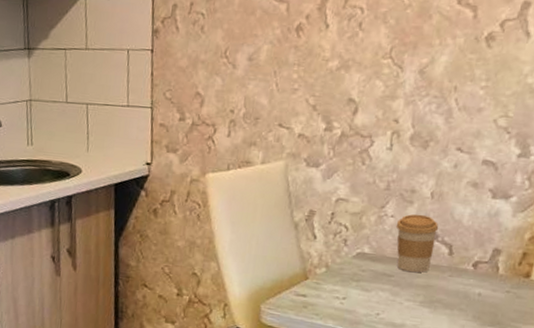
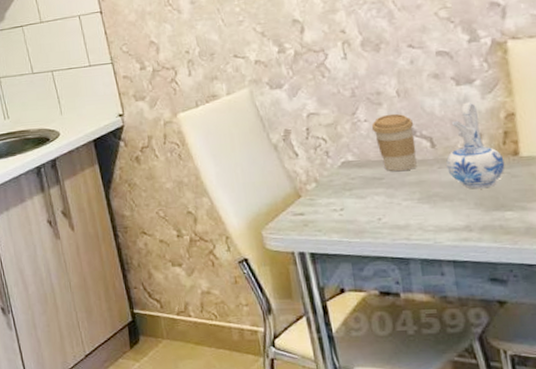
ceramic pitcher: none [457,217,515,304] -> present [446,102,505,189]

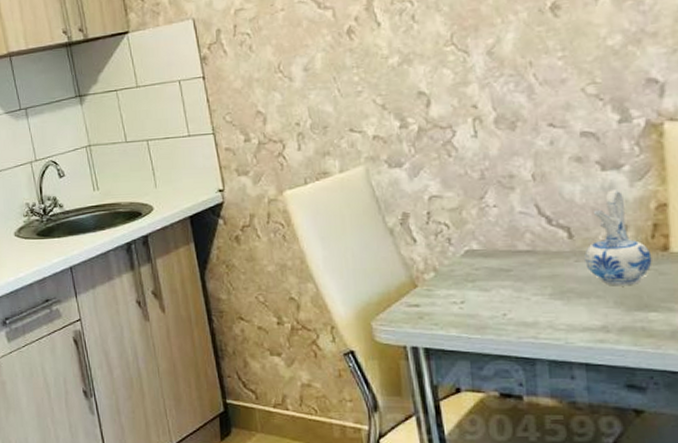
coffee cup: present [371,113,417,172] -> none [501,199,551,264]

